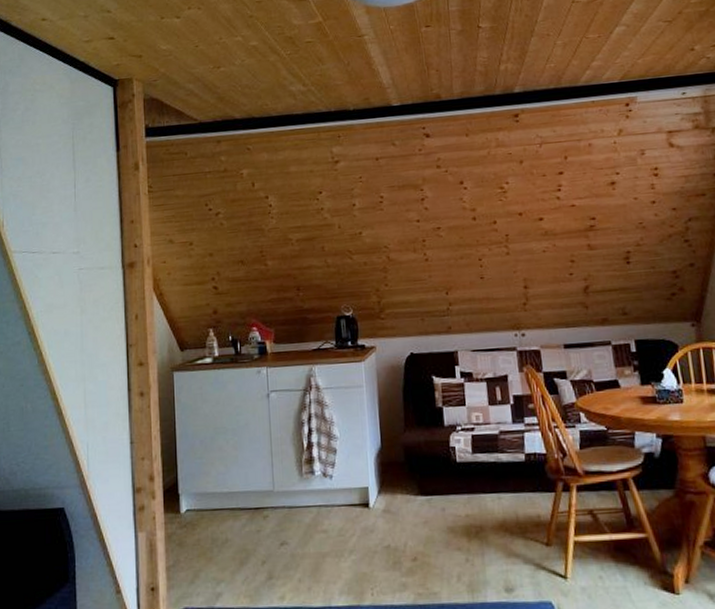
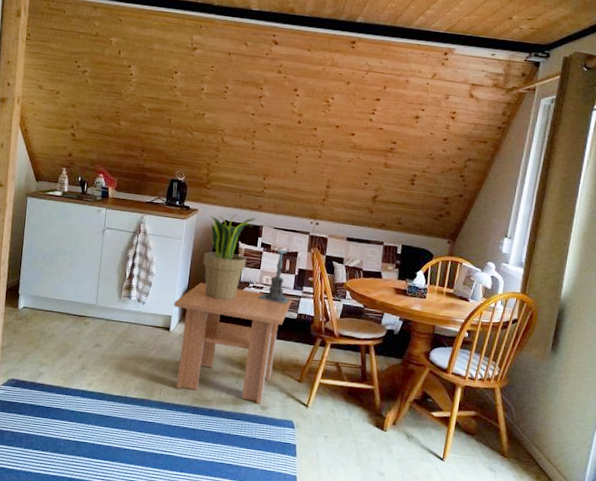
coffee table: none [367,434,514,586] -> present [173,283,292,404]
potted plant: none [392,342,449,455] -> present [203,214,257,300]
candle holder: none [469,373,514,445] -> present [257,248,292,304]

